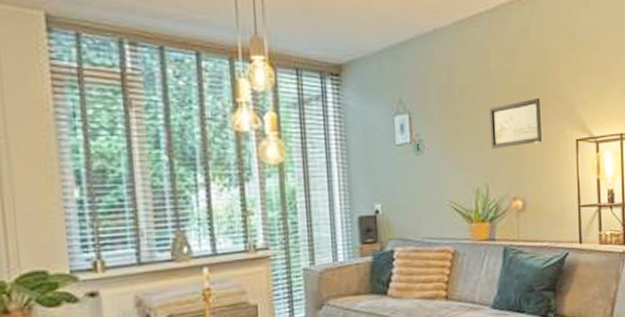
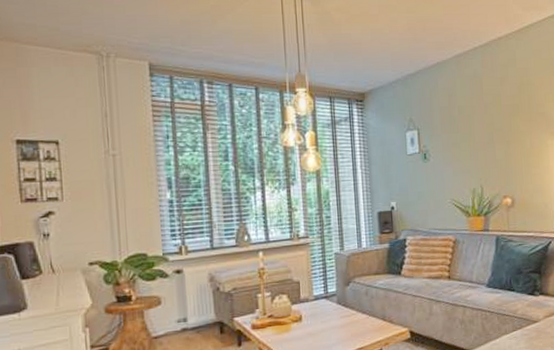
wall art: present [489,97,542,149] -> none [483,114,527,156]

